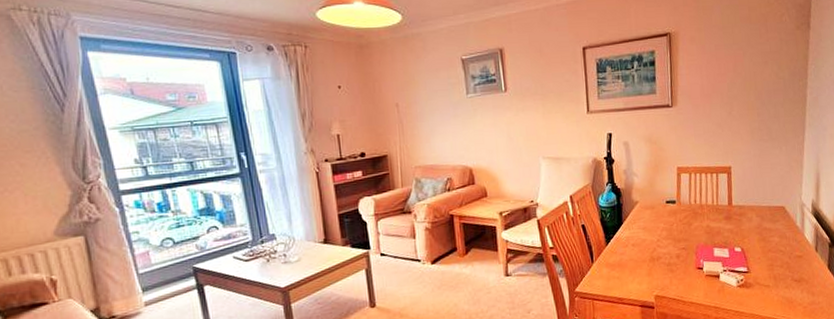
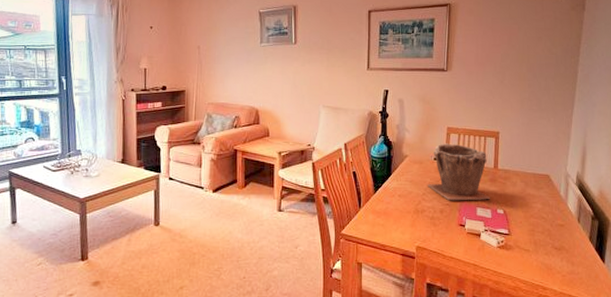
plant pot: none [661,184,727,245] -> present [428,143,491,201]

